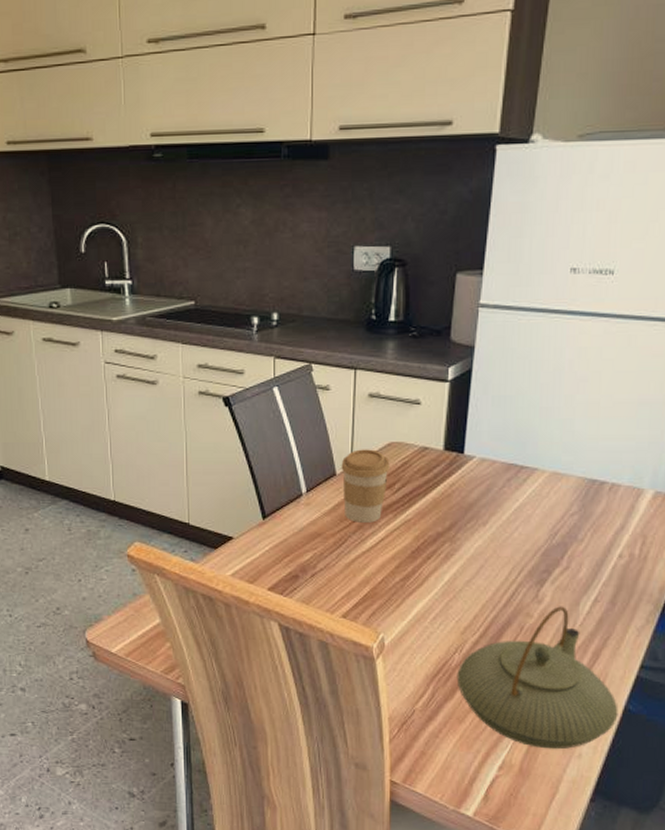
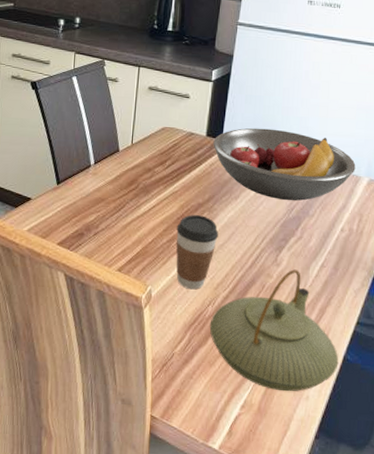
coffee cup: present [341,449,390,523] -> none [123,131,163,192]
coffee cup: none [411,547,464,635] -> present [176,215,218,290]
fruit bowl: none [453,436,637,524] -> present [213,128,356,201]

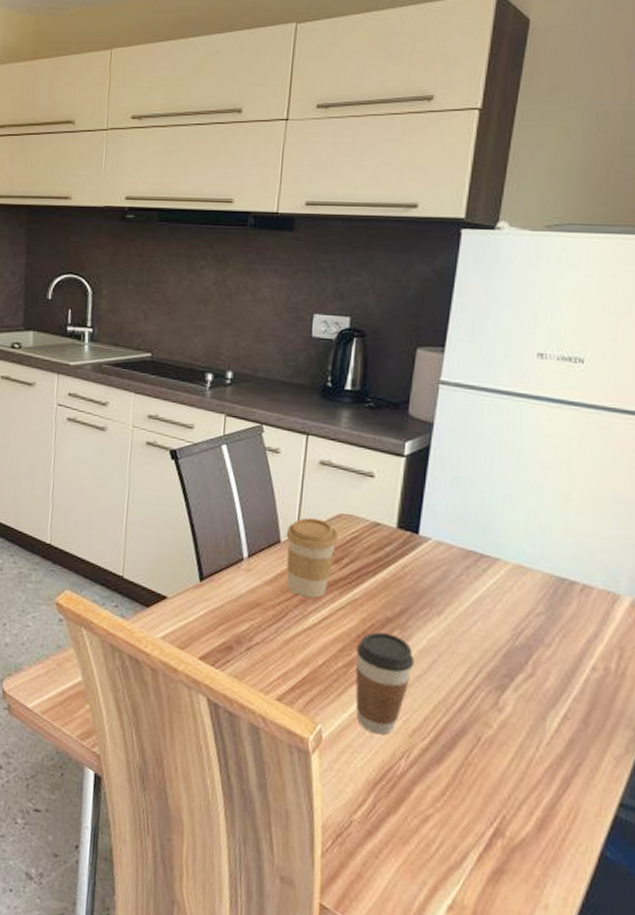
coffee cup: none [123,131,163,192] -> present [286,517,338,598]
teapot: present [209,269,339,392] -> none [402,718,593,896]
fruit bowl: present [213,128,356,201] -> none [406,520,612,623]

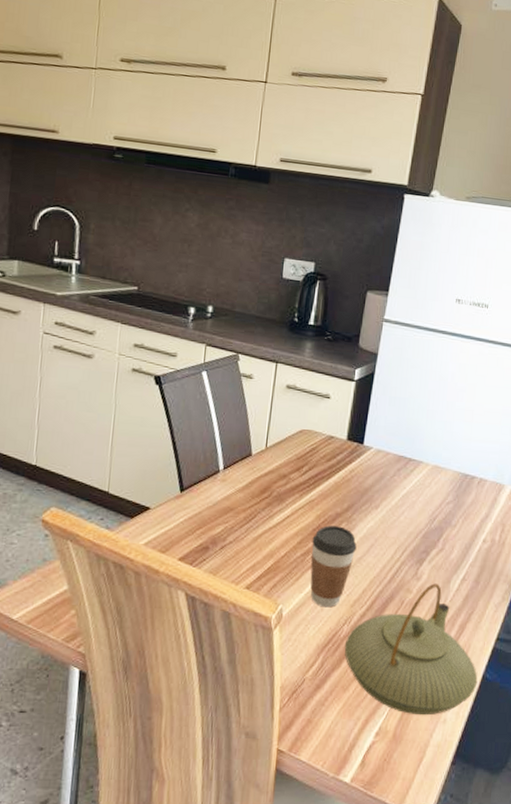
coffee cup: present [286,517,338,598] -> none [256,433,300,501]
teapot: none [402,718,593,896] -> present [344,583,478,716]

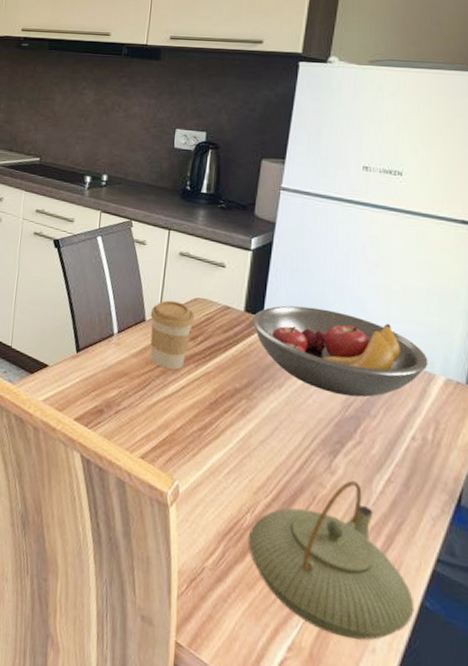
coffee cup: none [256,433,300,501] -> present [150,300,195,370]
coffee cup: present [310,525,357,608] -> none [208,401,259,492]
fruit bowl: none [354,432,500,510] -> present [252,305,428,397]

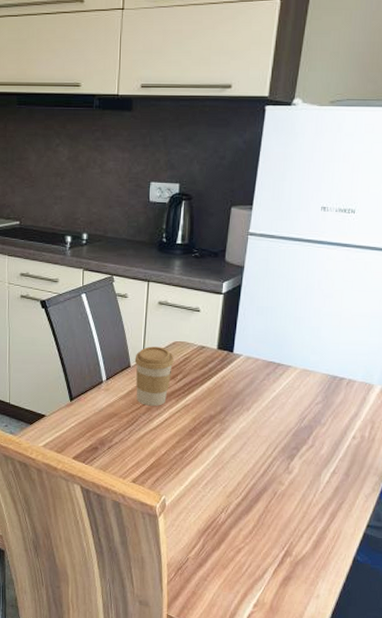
teapot: present [248,480,414,640] -> none [222,476,349,591]
fruit bowl: present [252,305,428,397] -> none [224,339,369,411]

